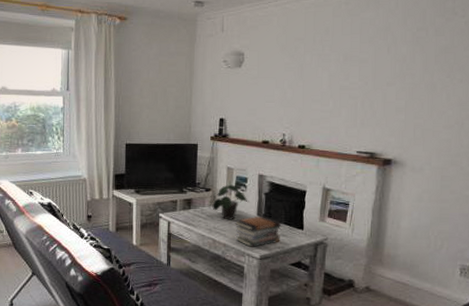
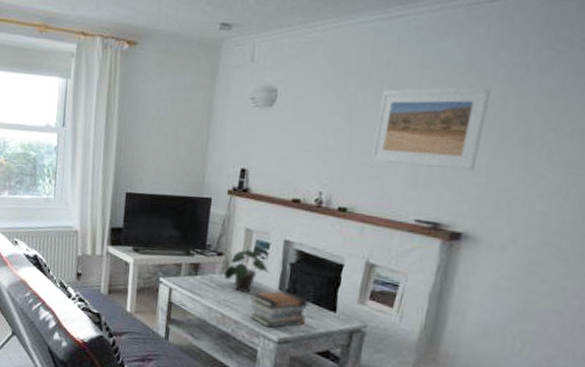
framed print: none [319,46,403,111] -> present [370,87,491,171]

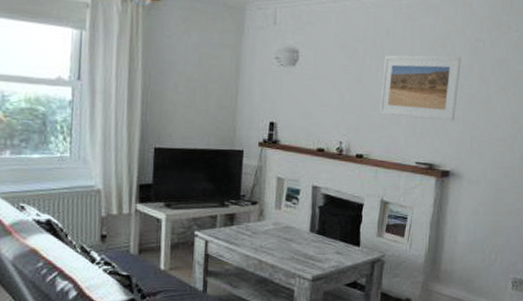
potted plant: present [219,249,270,293] -> none [254,197,302,238]
book stack: present [250,290,309,328] -> none [285,232,337,267]

